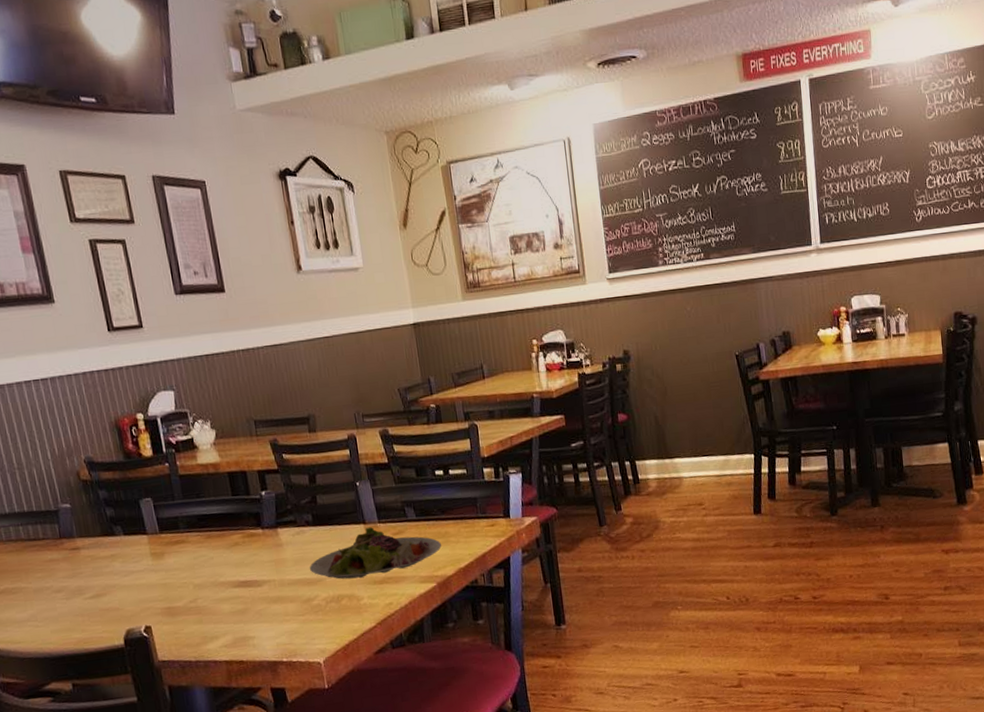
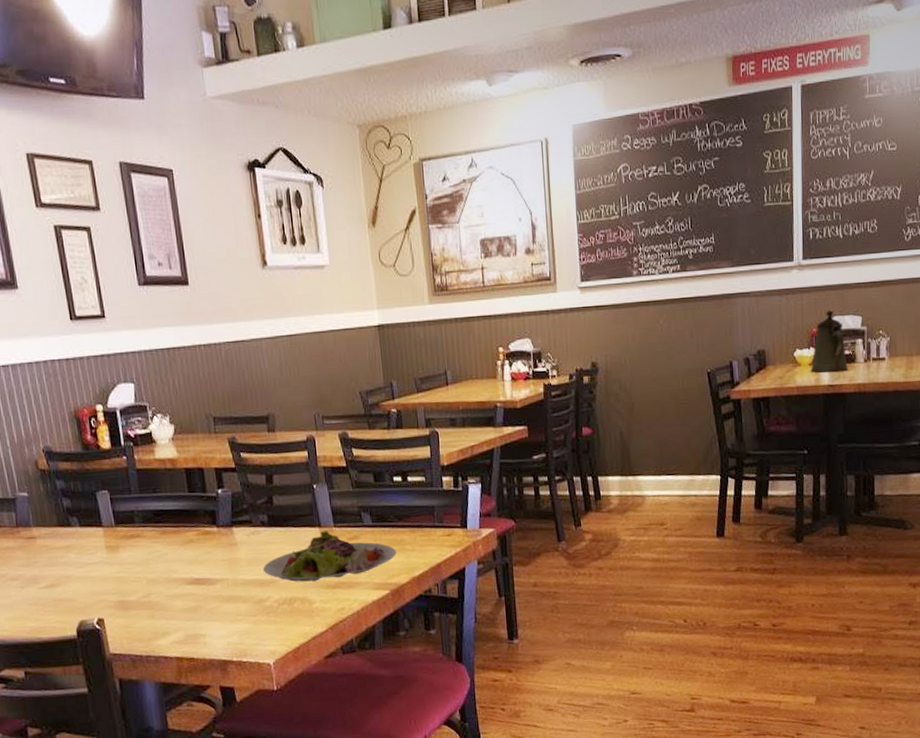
coffee pot: none [835,290,870,351] -> present [811,310,848,373]

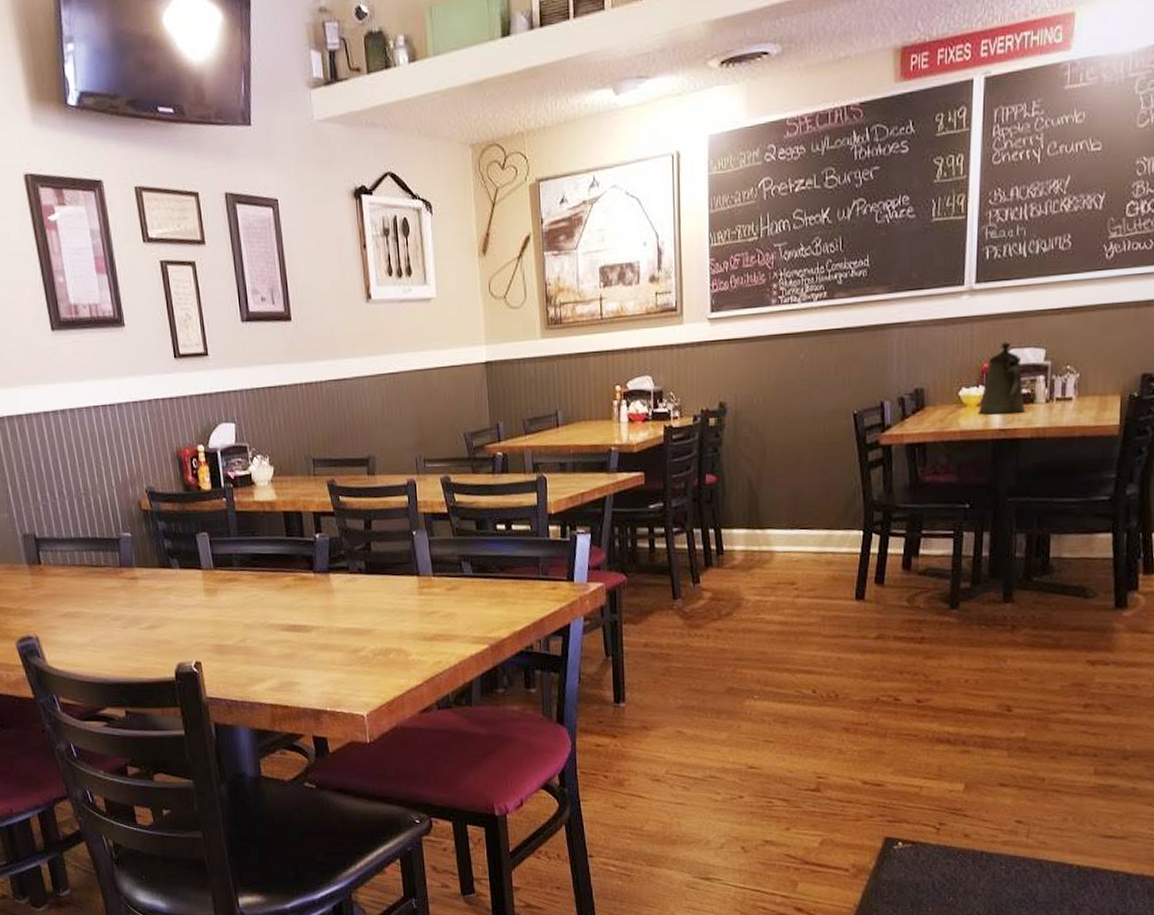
salad plate: present [262,531,396,582] -> none [358,580,497,633]

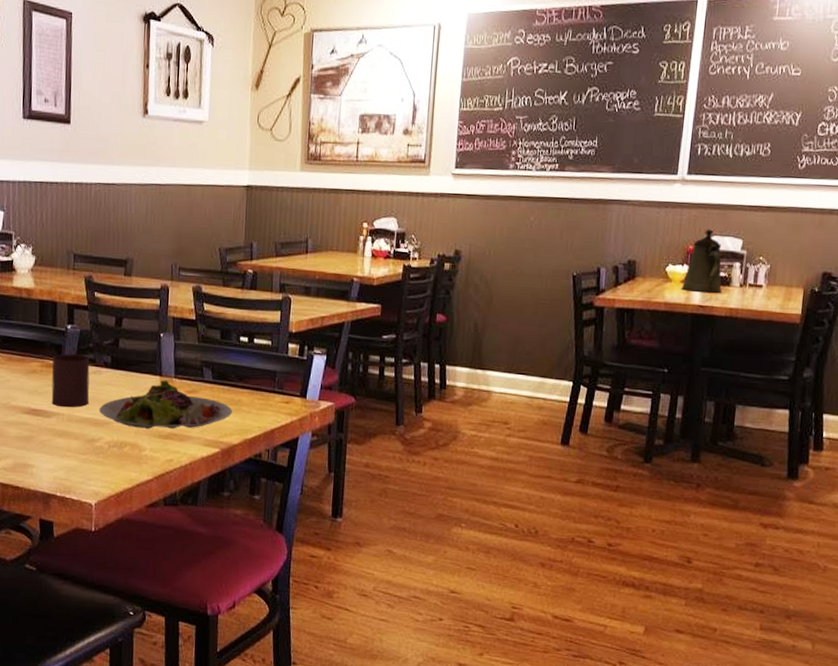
mug: none [304,563,348,619] -> present [51,354,90,407]
salad plate: none [358,580,497,633] -> present [98,380,232,429]

